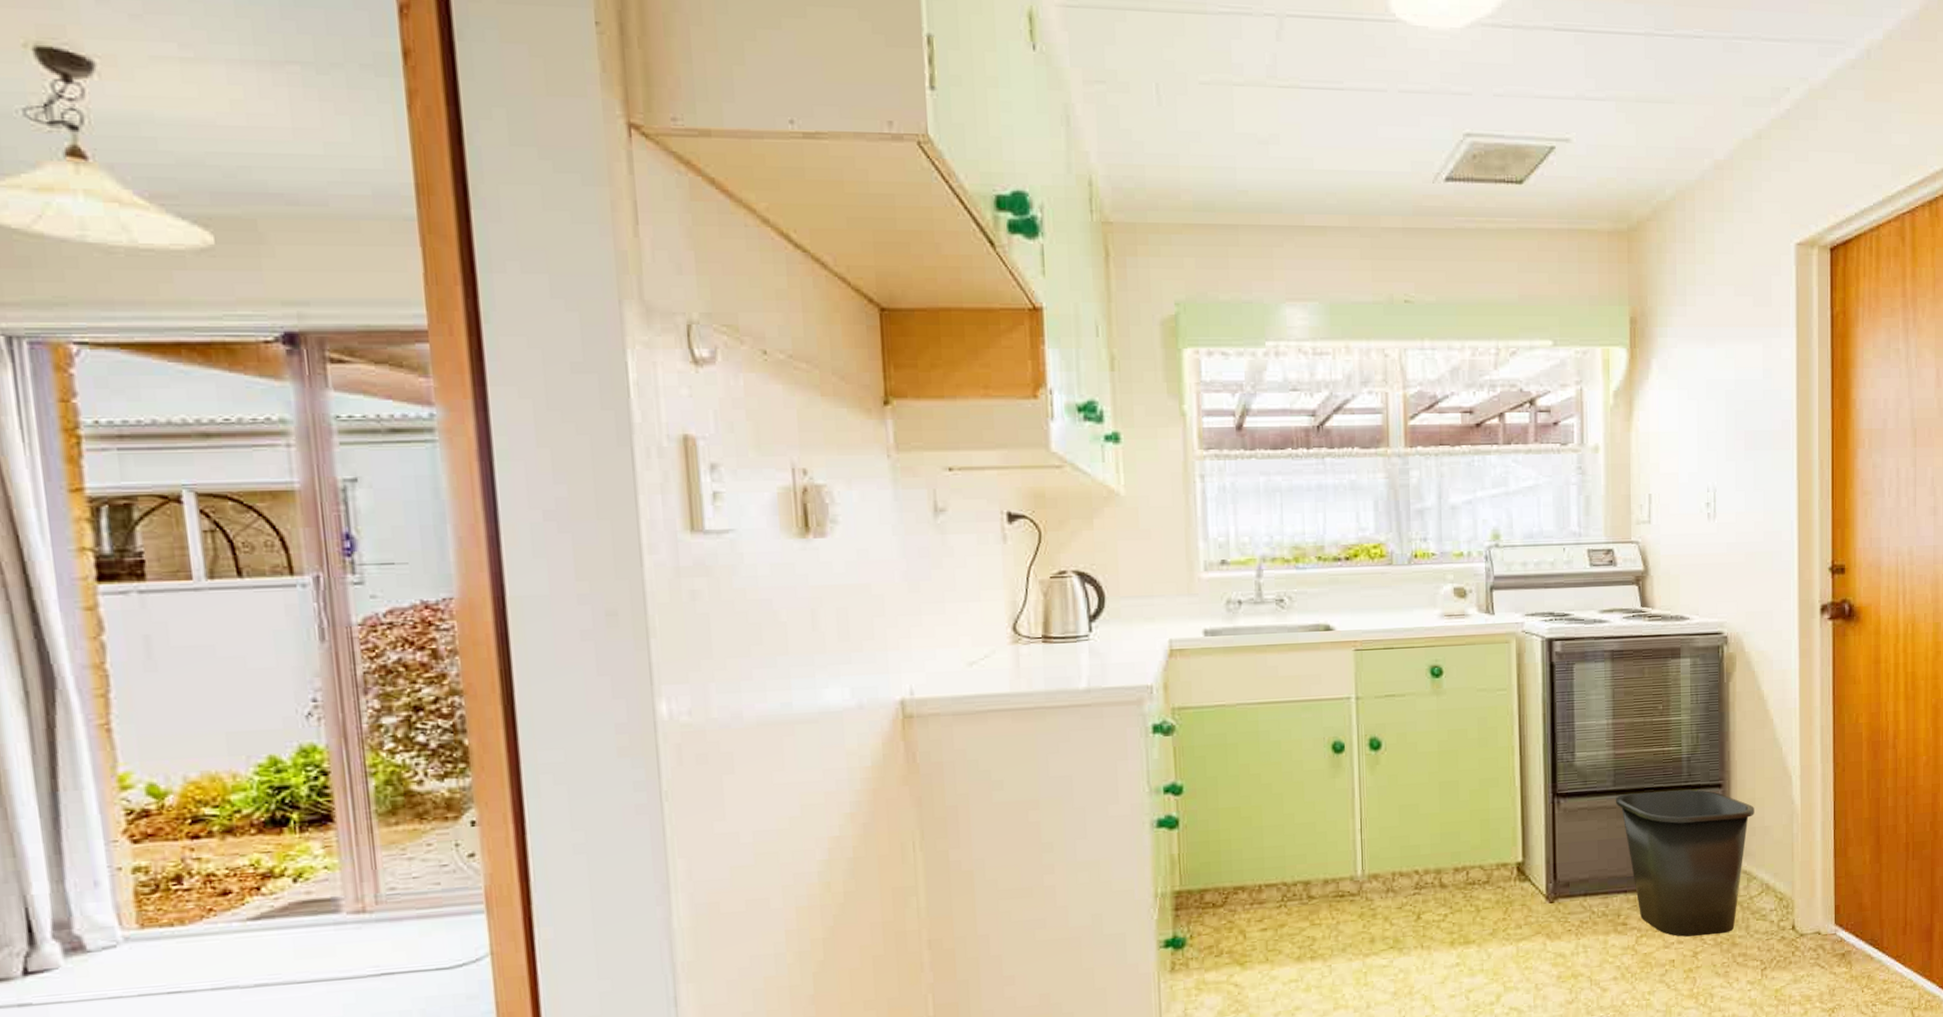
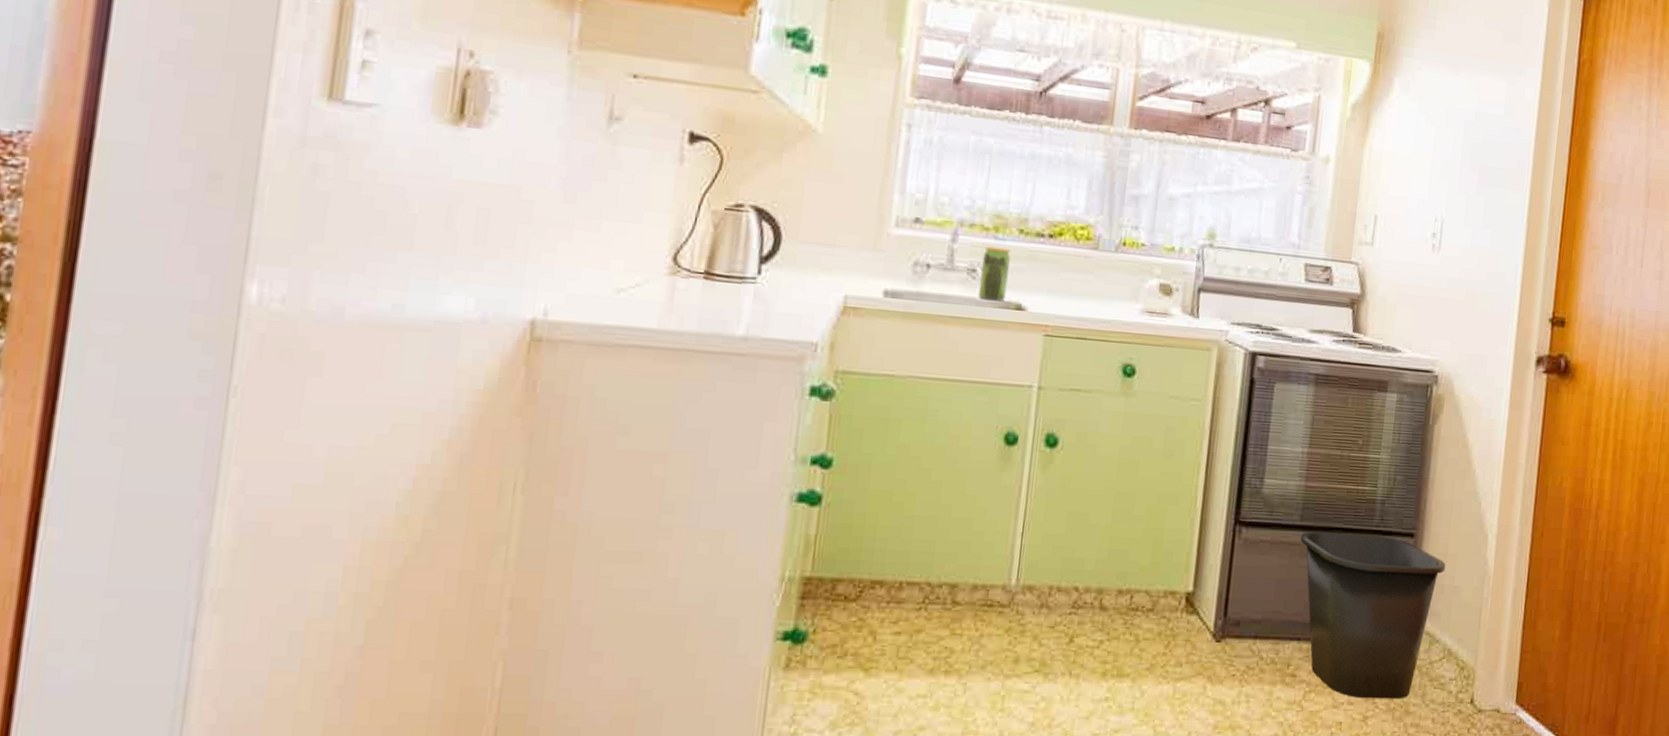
jar: none [1287,575,1314,626] -> present [978,246,1011,301]

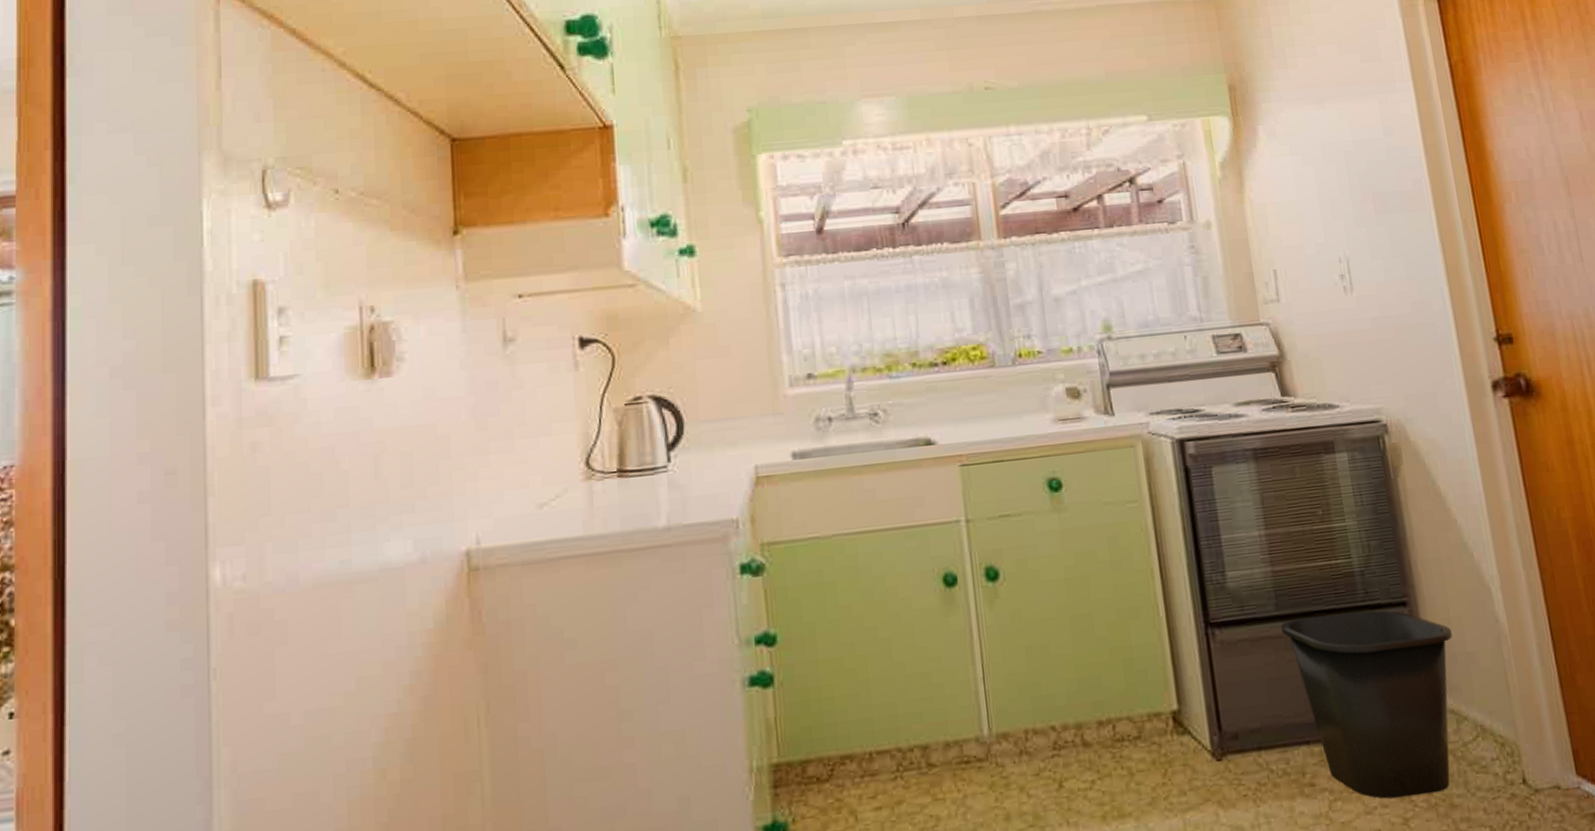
jar: present [978,246,1011,301] -> none [881,384,913,442]

